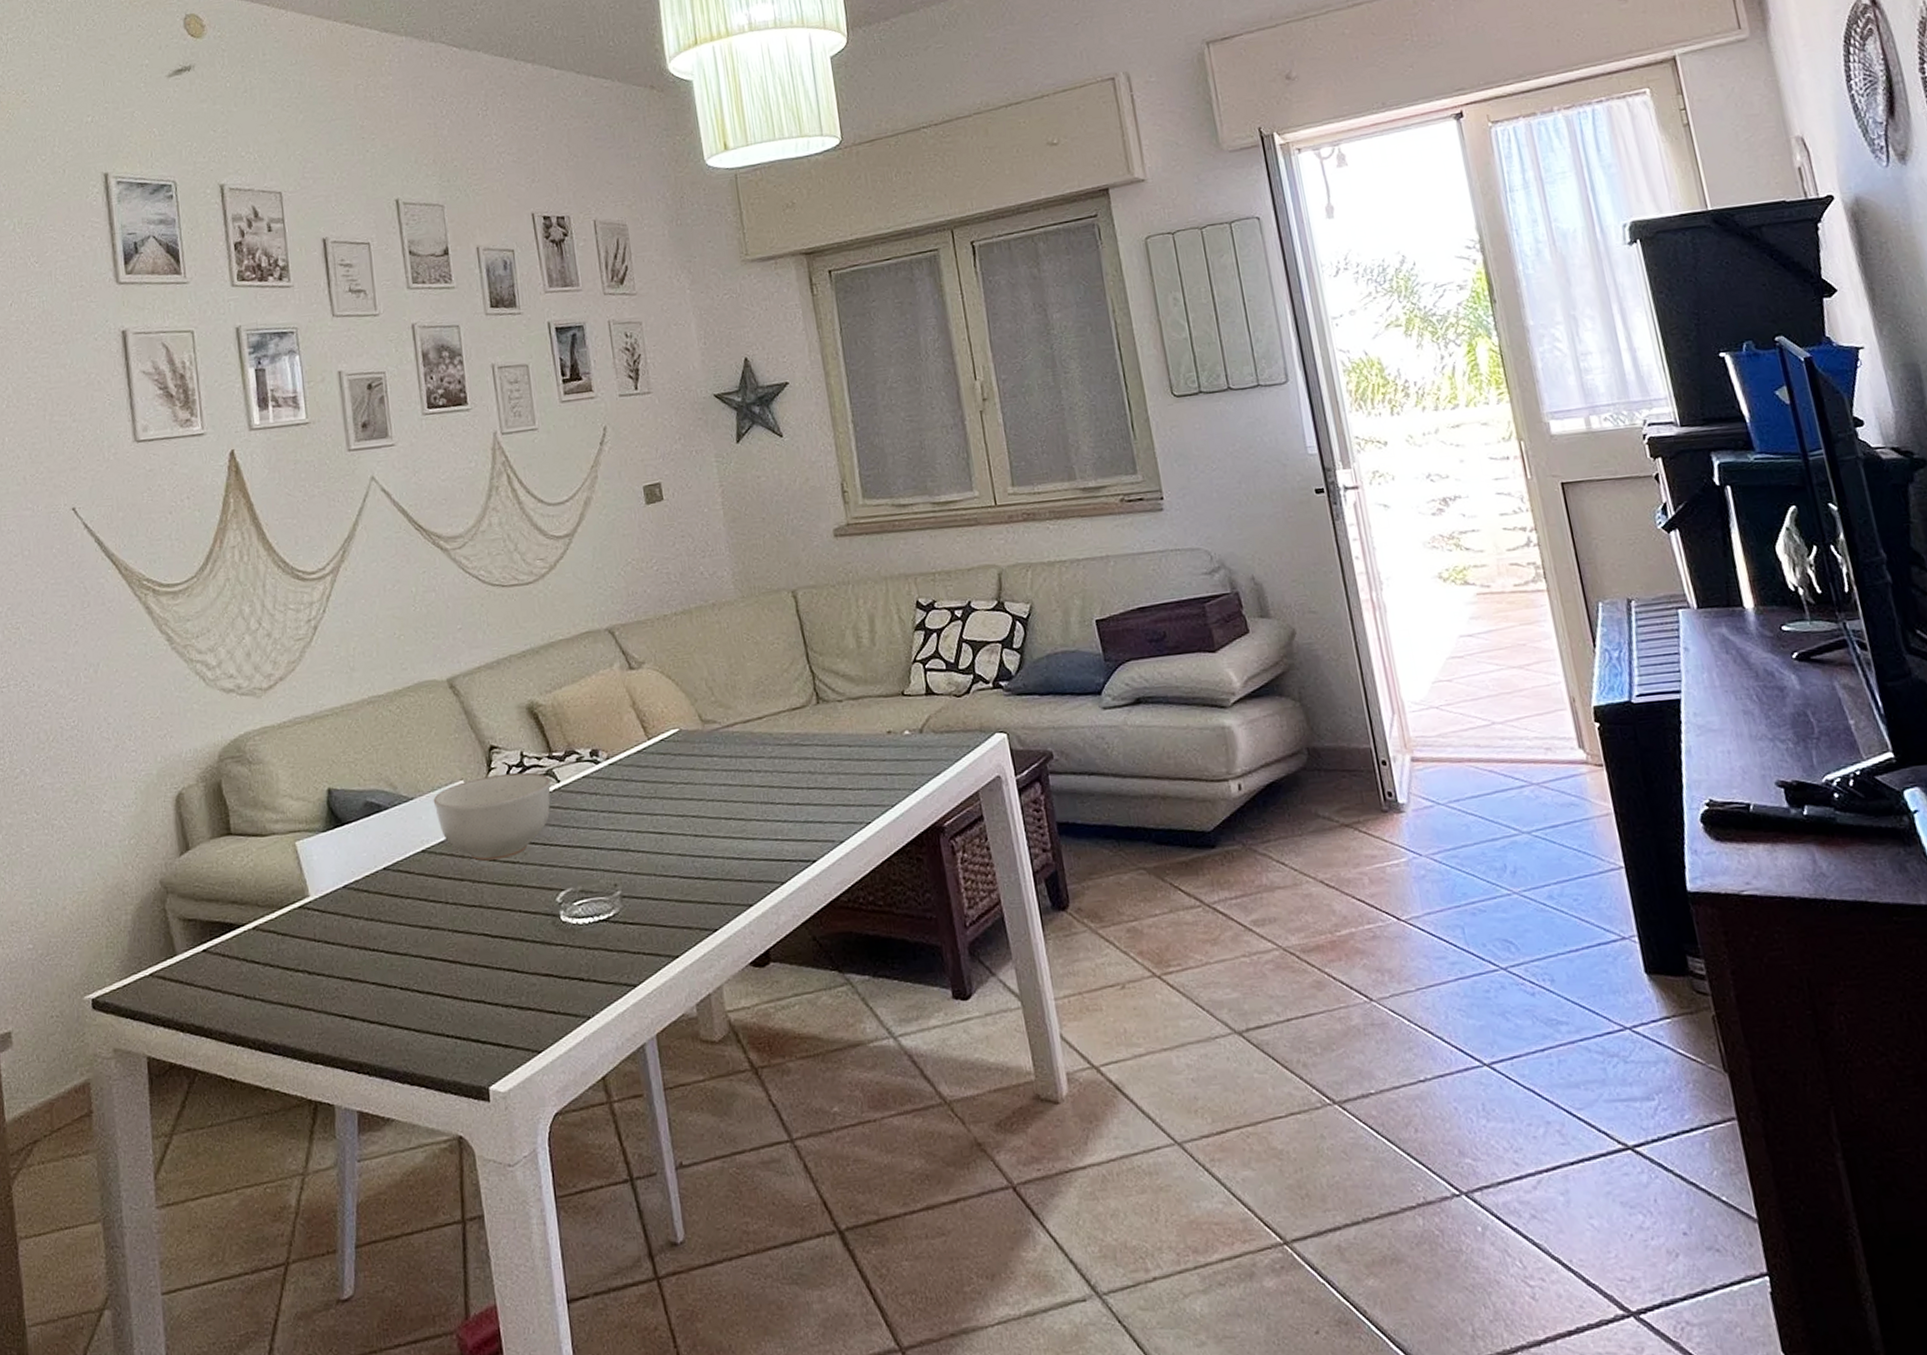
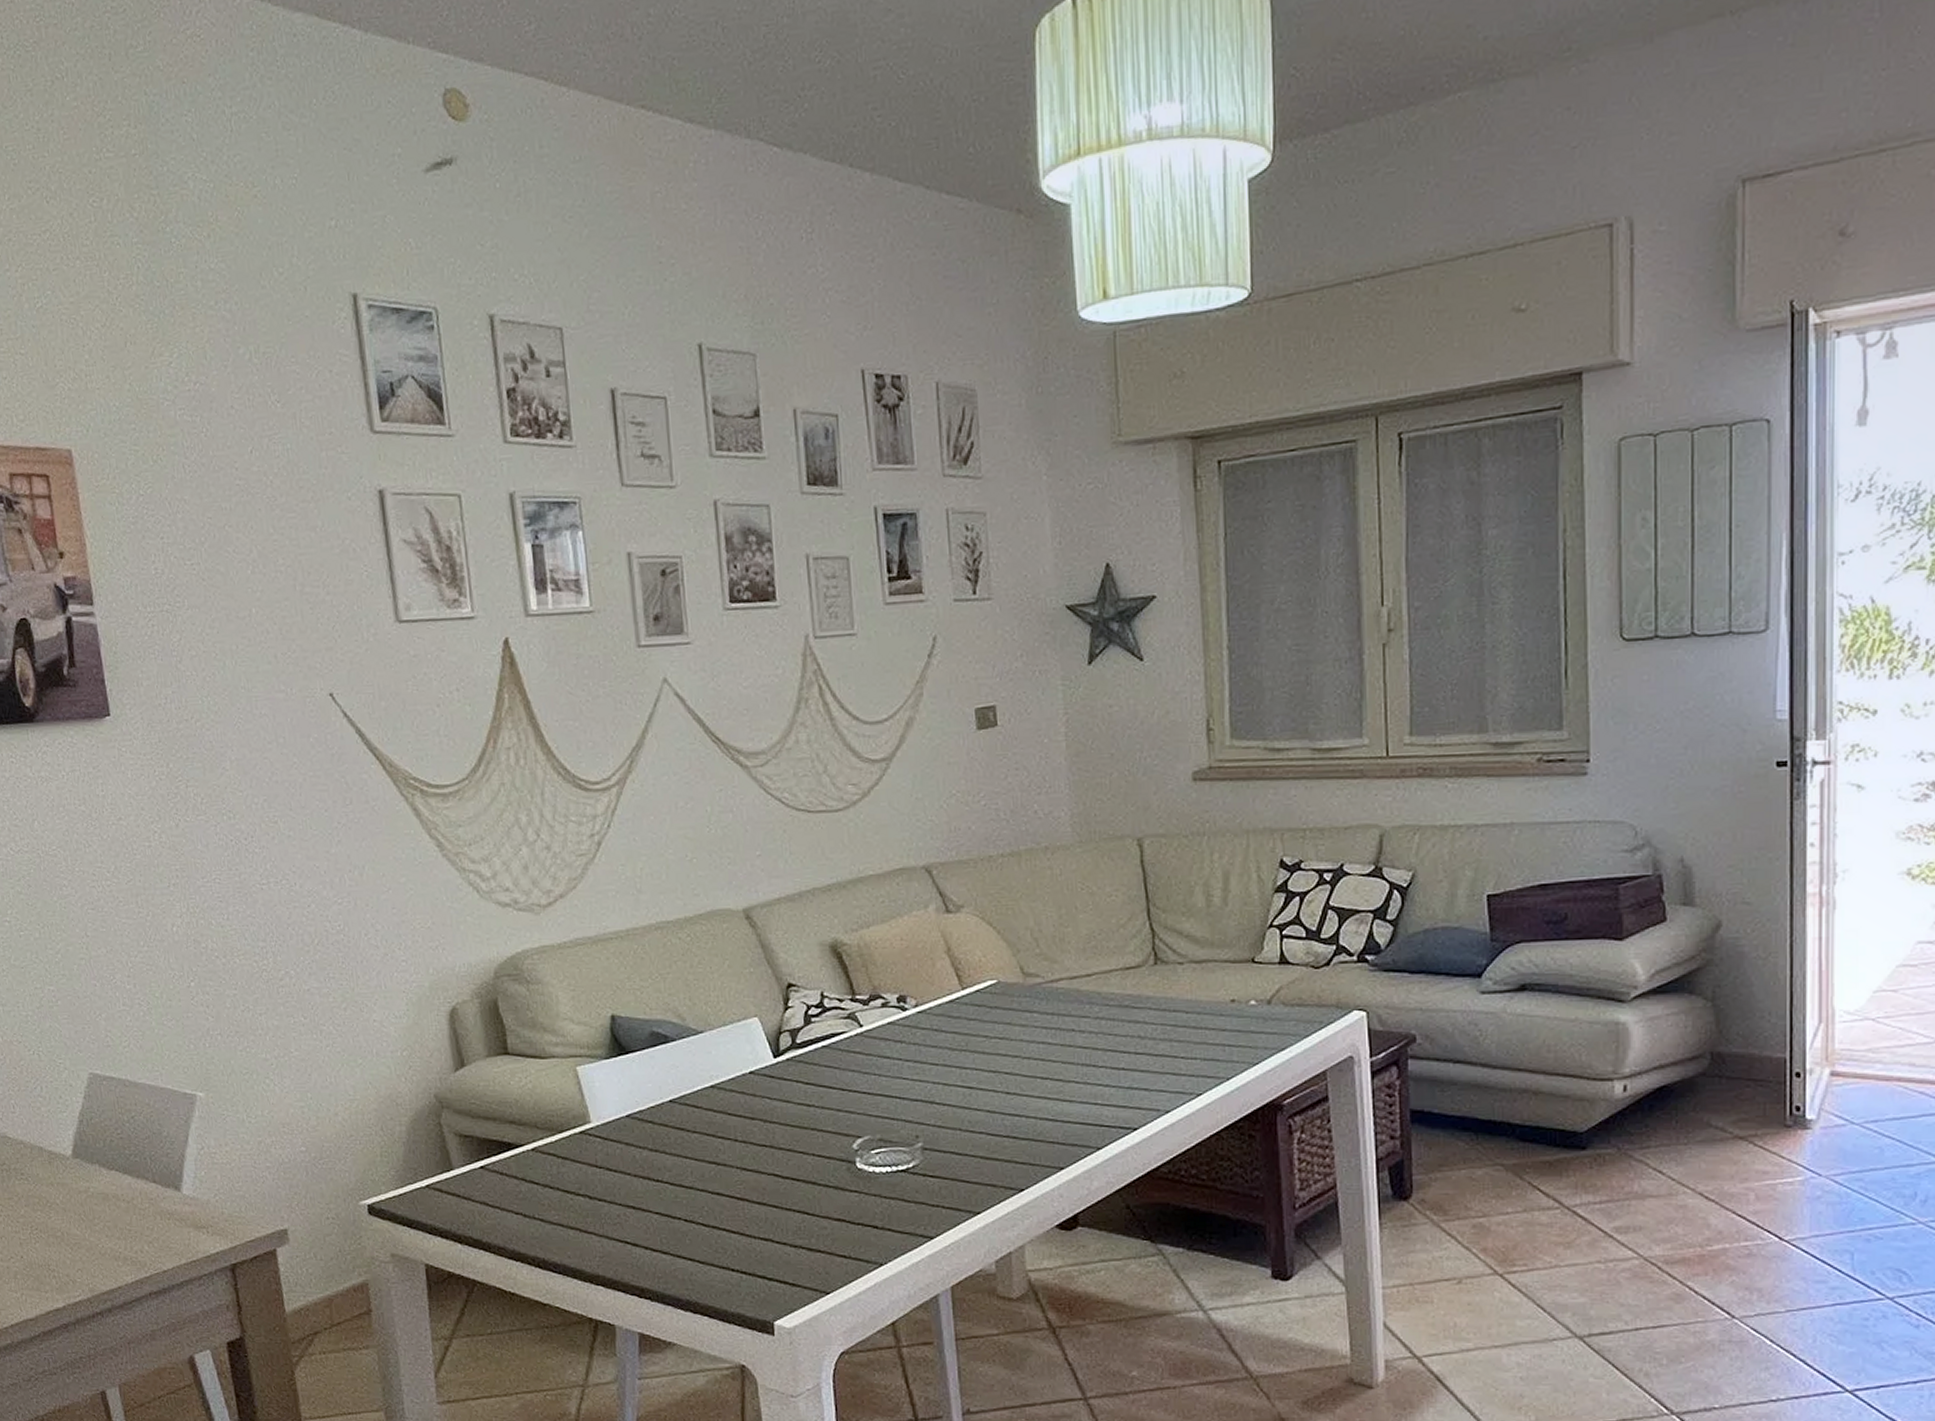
bowl: present [433,772,551,861] -> none [724,1014,852,1101]

